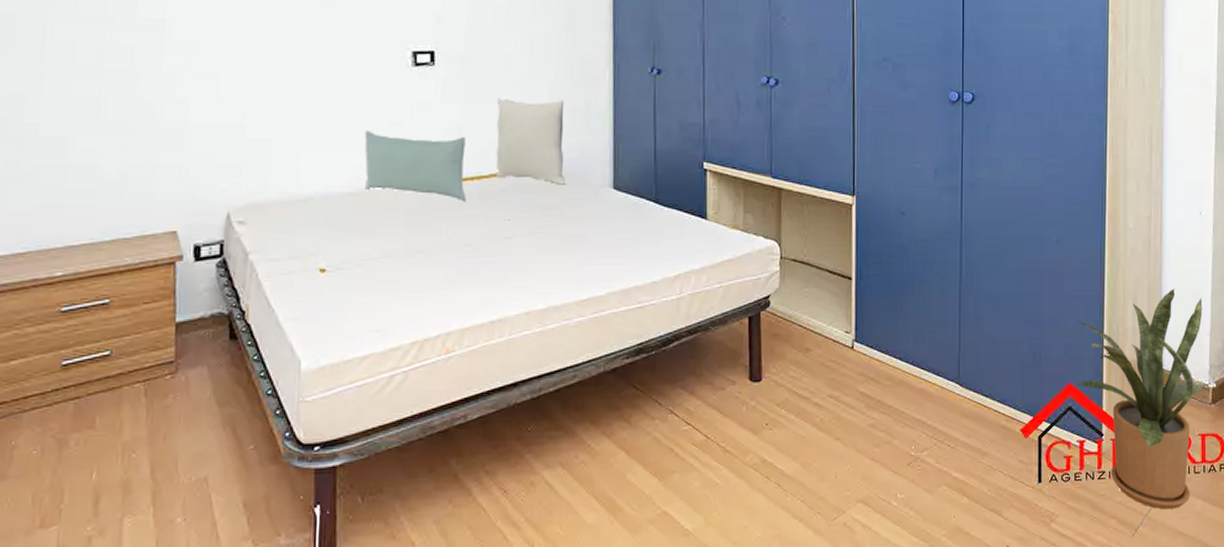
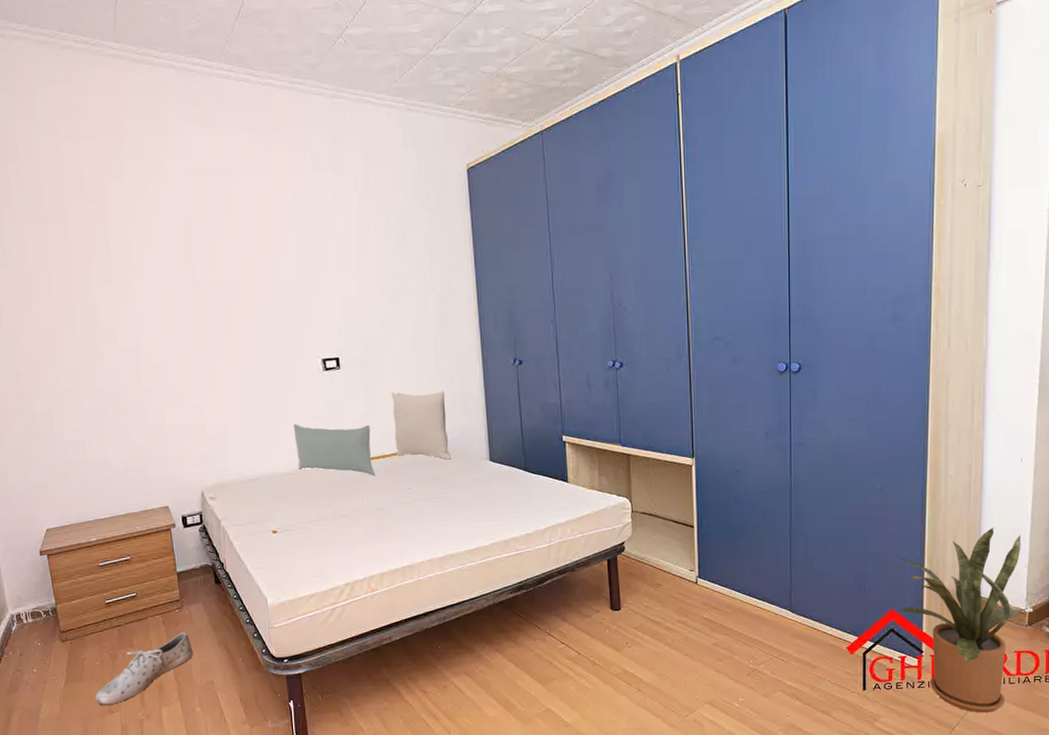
shoe: none [21,407,184,517] -> present [94,632,193,706]

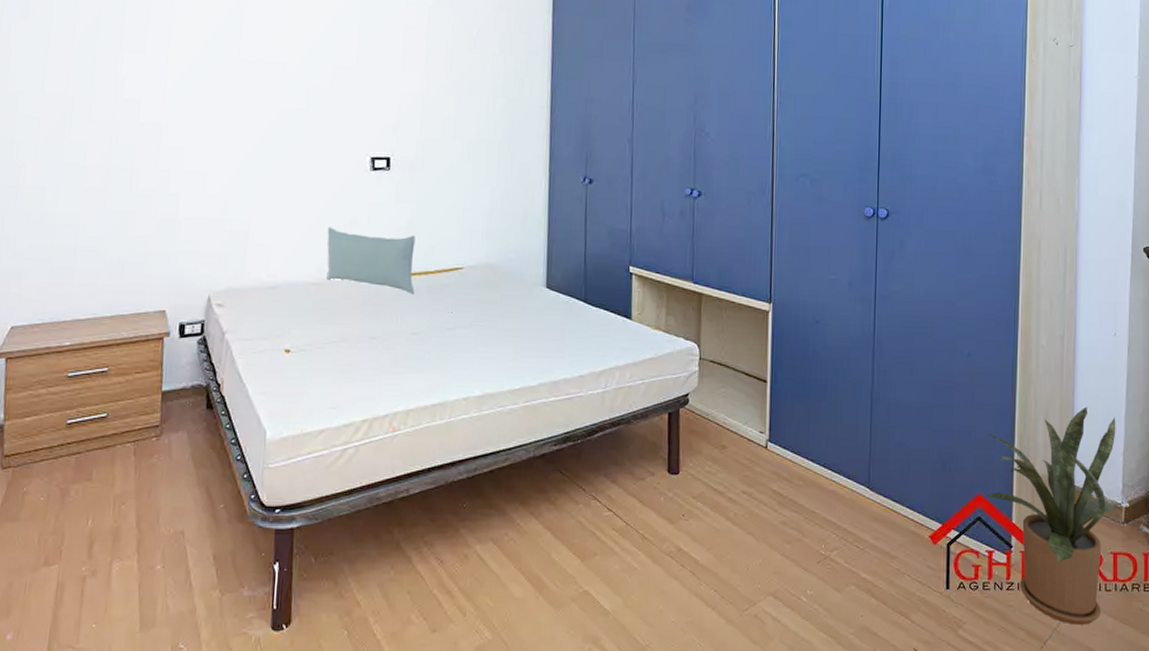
shoe: present [94,632,193,706] -> none [29,466,165,556]
pillow: present [391,391,451,460] -> none [441,201,504,283]

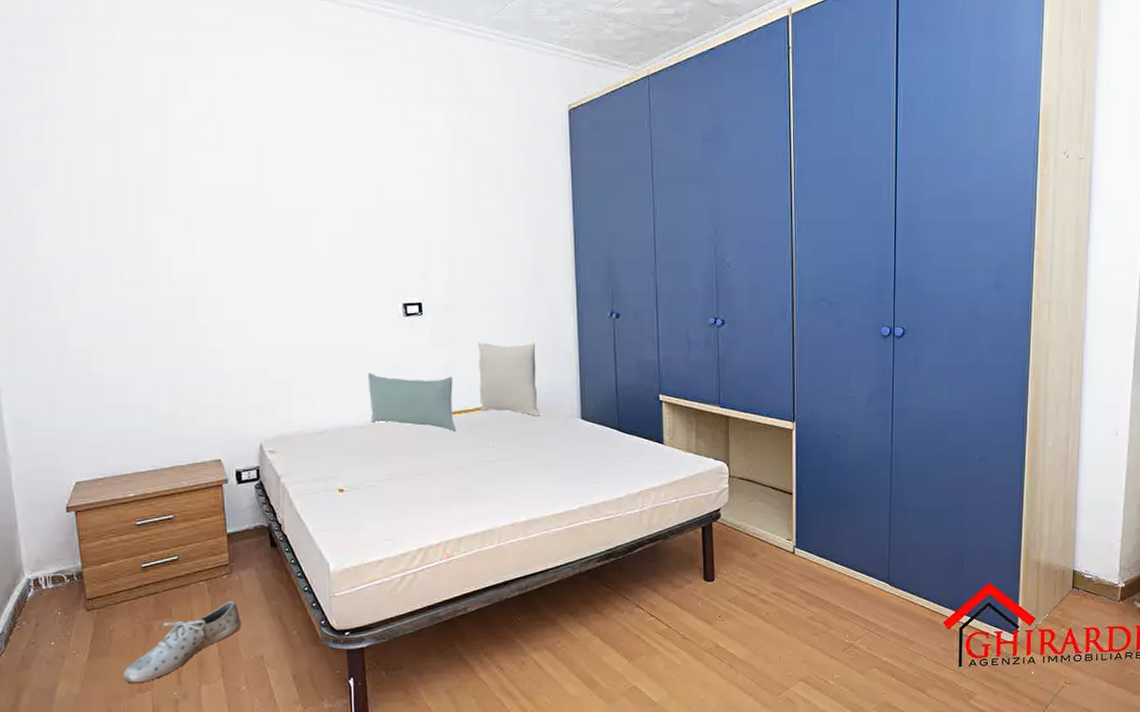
shoe: none [29,466,165,556] -> present [122,601,241,684]
pillow: none [441,201,504,283] -> present [477,342,539,416]
house plant: present [986,406,1116,625] -> none [995,500,1115,690]

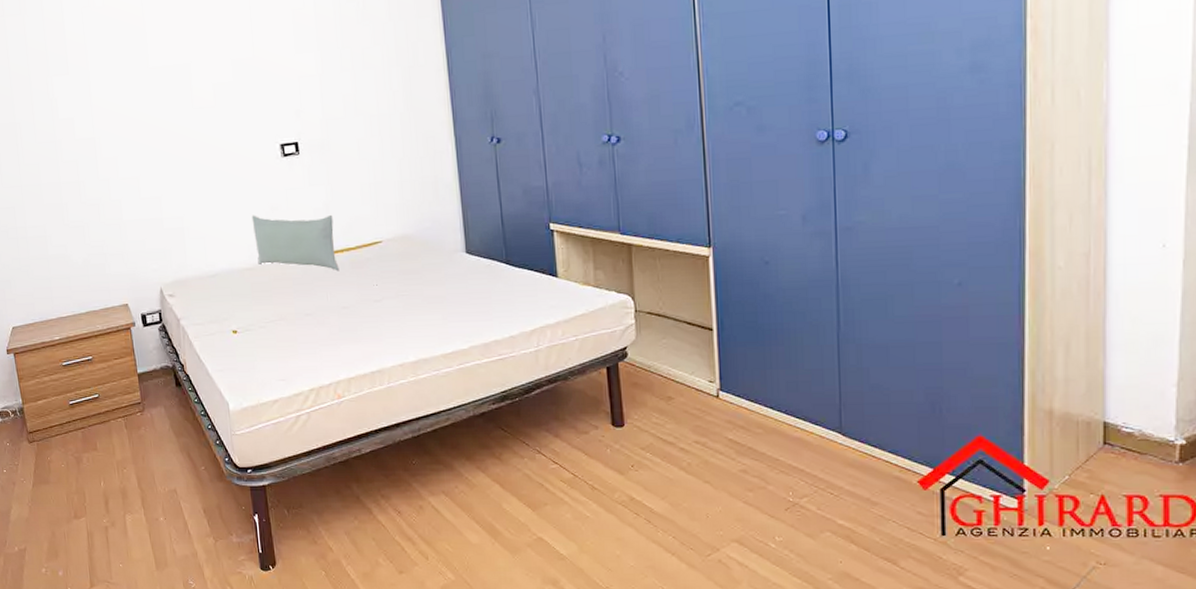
shoe: present [122,601,241,684] -> none [61,437,156,511]
pillow: present [477,342,539,416] -> none [354,175,422,252]

